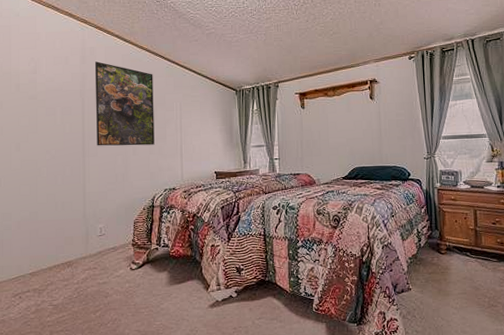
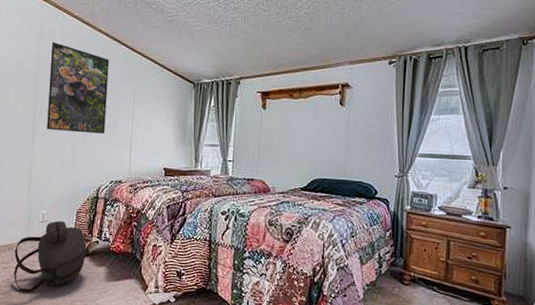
backpack: none [75,232,149,307] -> present [14,220,89,293]

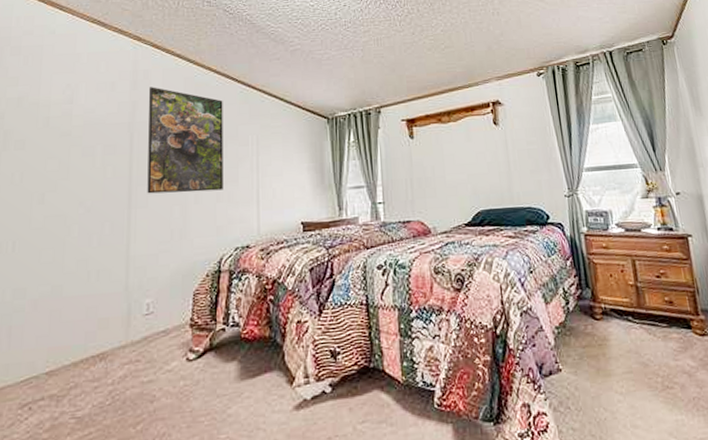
backpack: present [14,220,89,293] -> none [109,308,212,418]

